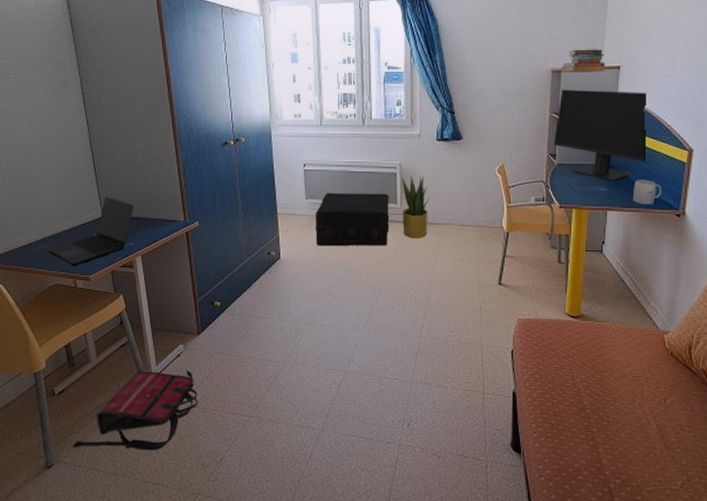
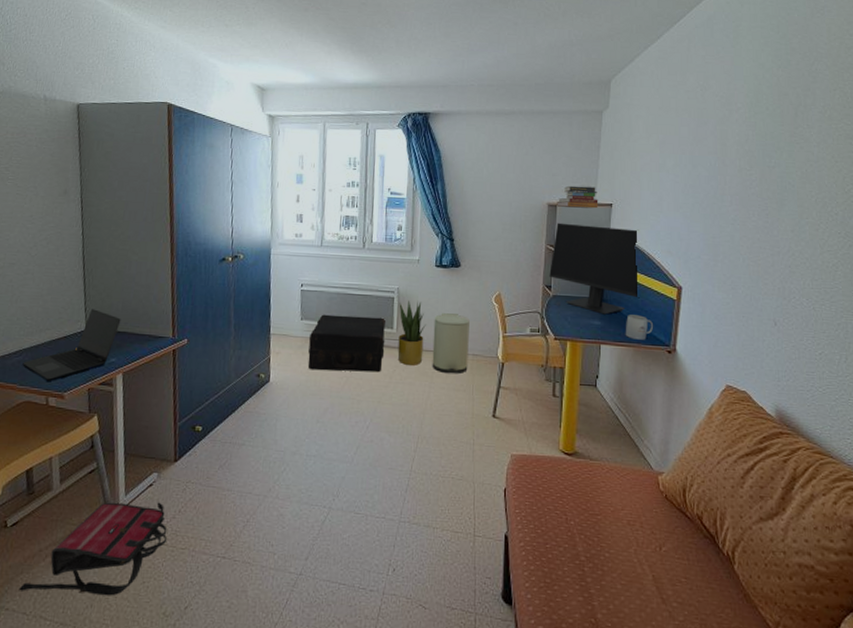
pedal bin: none [437,186,473,245] -> present [432,313,470,374]

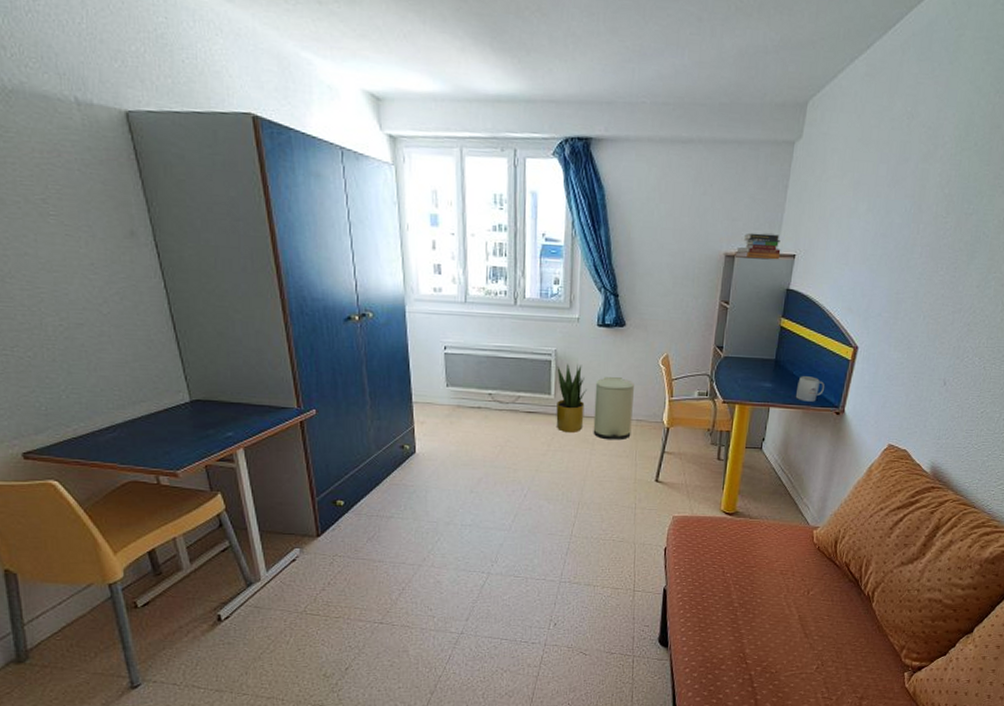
backpack: present [18,502,168,596] -> none [163,576,319,665]
laptop: present [22,309,121,382] -> none [119,377,232,460]
suitcase: present [307,314,386,373] -> none [457,380,543,441]
computer monitor: present [549,222,640,315] -> none [721,276,821,376]

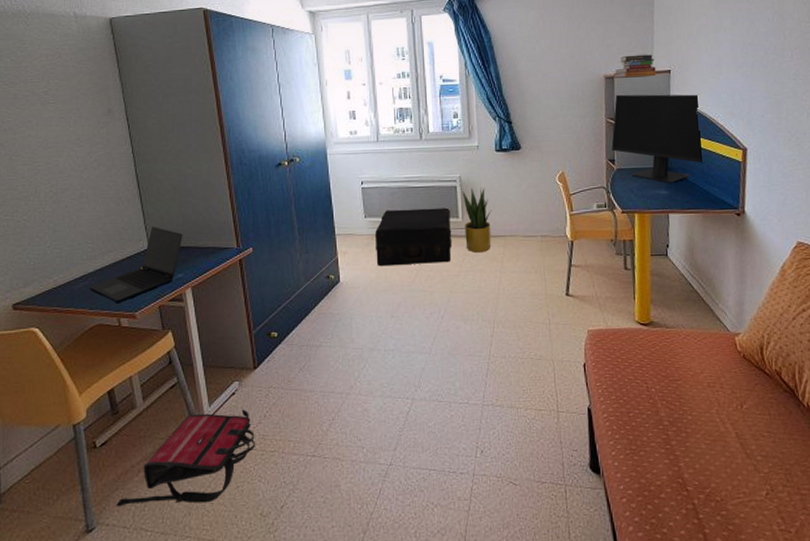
laptop: none [119,377,232,460] -> present [90,227,183,304]
backpack: none [163,576,319,665] -> present [116,409,256,507]
suitcase: none [457,380,543,441] -> present [375,207,452,267]
pedal bin: present [593,377,634,440] -> none [499,197,537,257]
computer monitor: none [721,276,821,376] -> present [611,94,705,183]
mug: present [795,376,826,402] -> none [692,180,721,205]

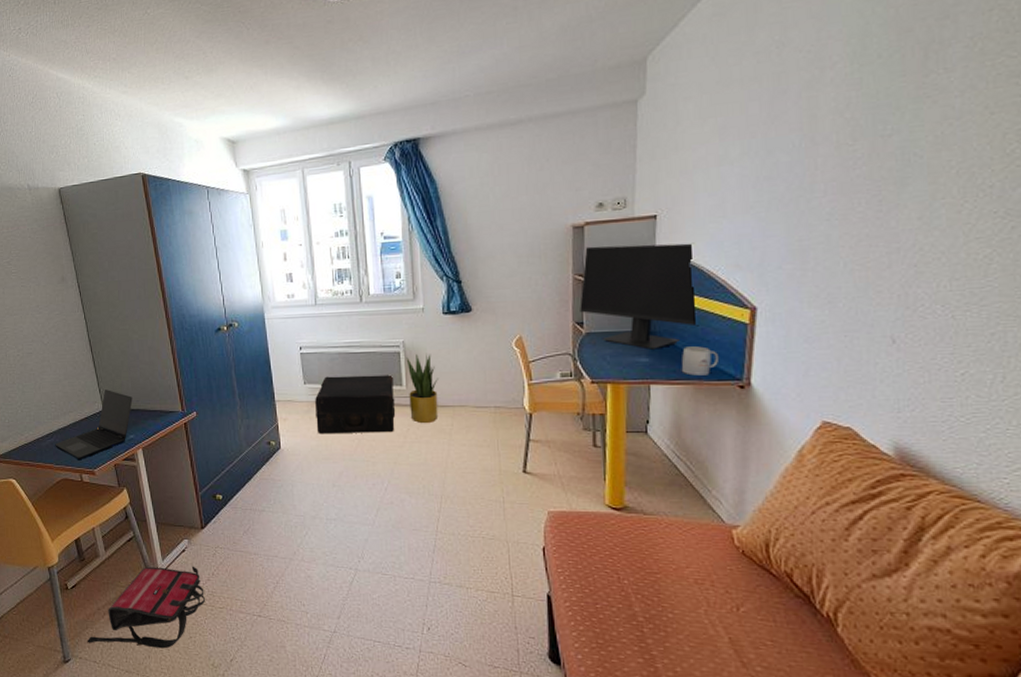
books: present [614,54,657,78] -> none [583,197,638,228]
mug: none [692,180,721,205] -> present [681,346,720,376]

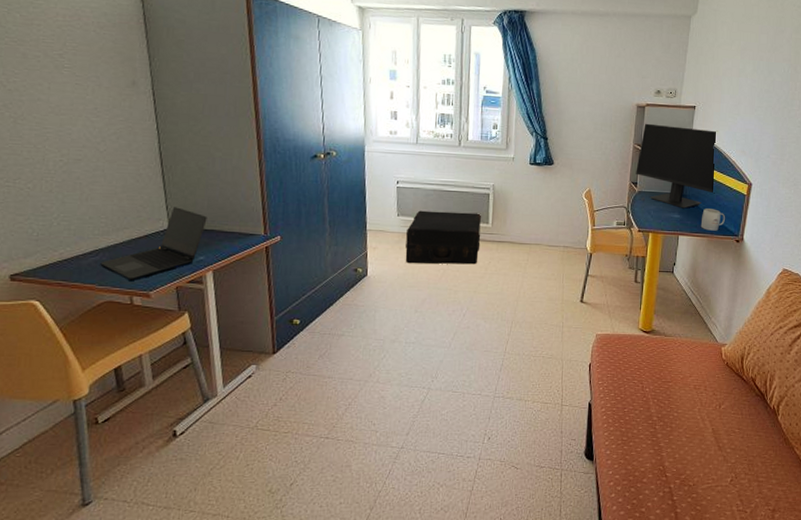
backpack: present [87,566,206,649] -> none [116,391,270,482]
planter: present [406,354,439,423] -> none [492,197,520,257]

